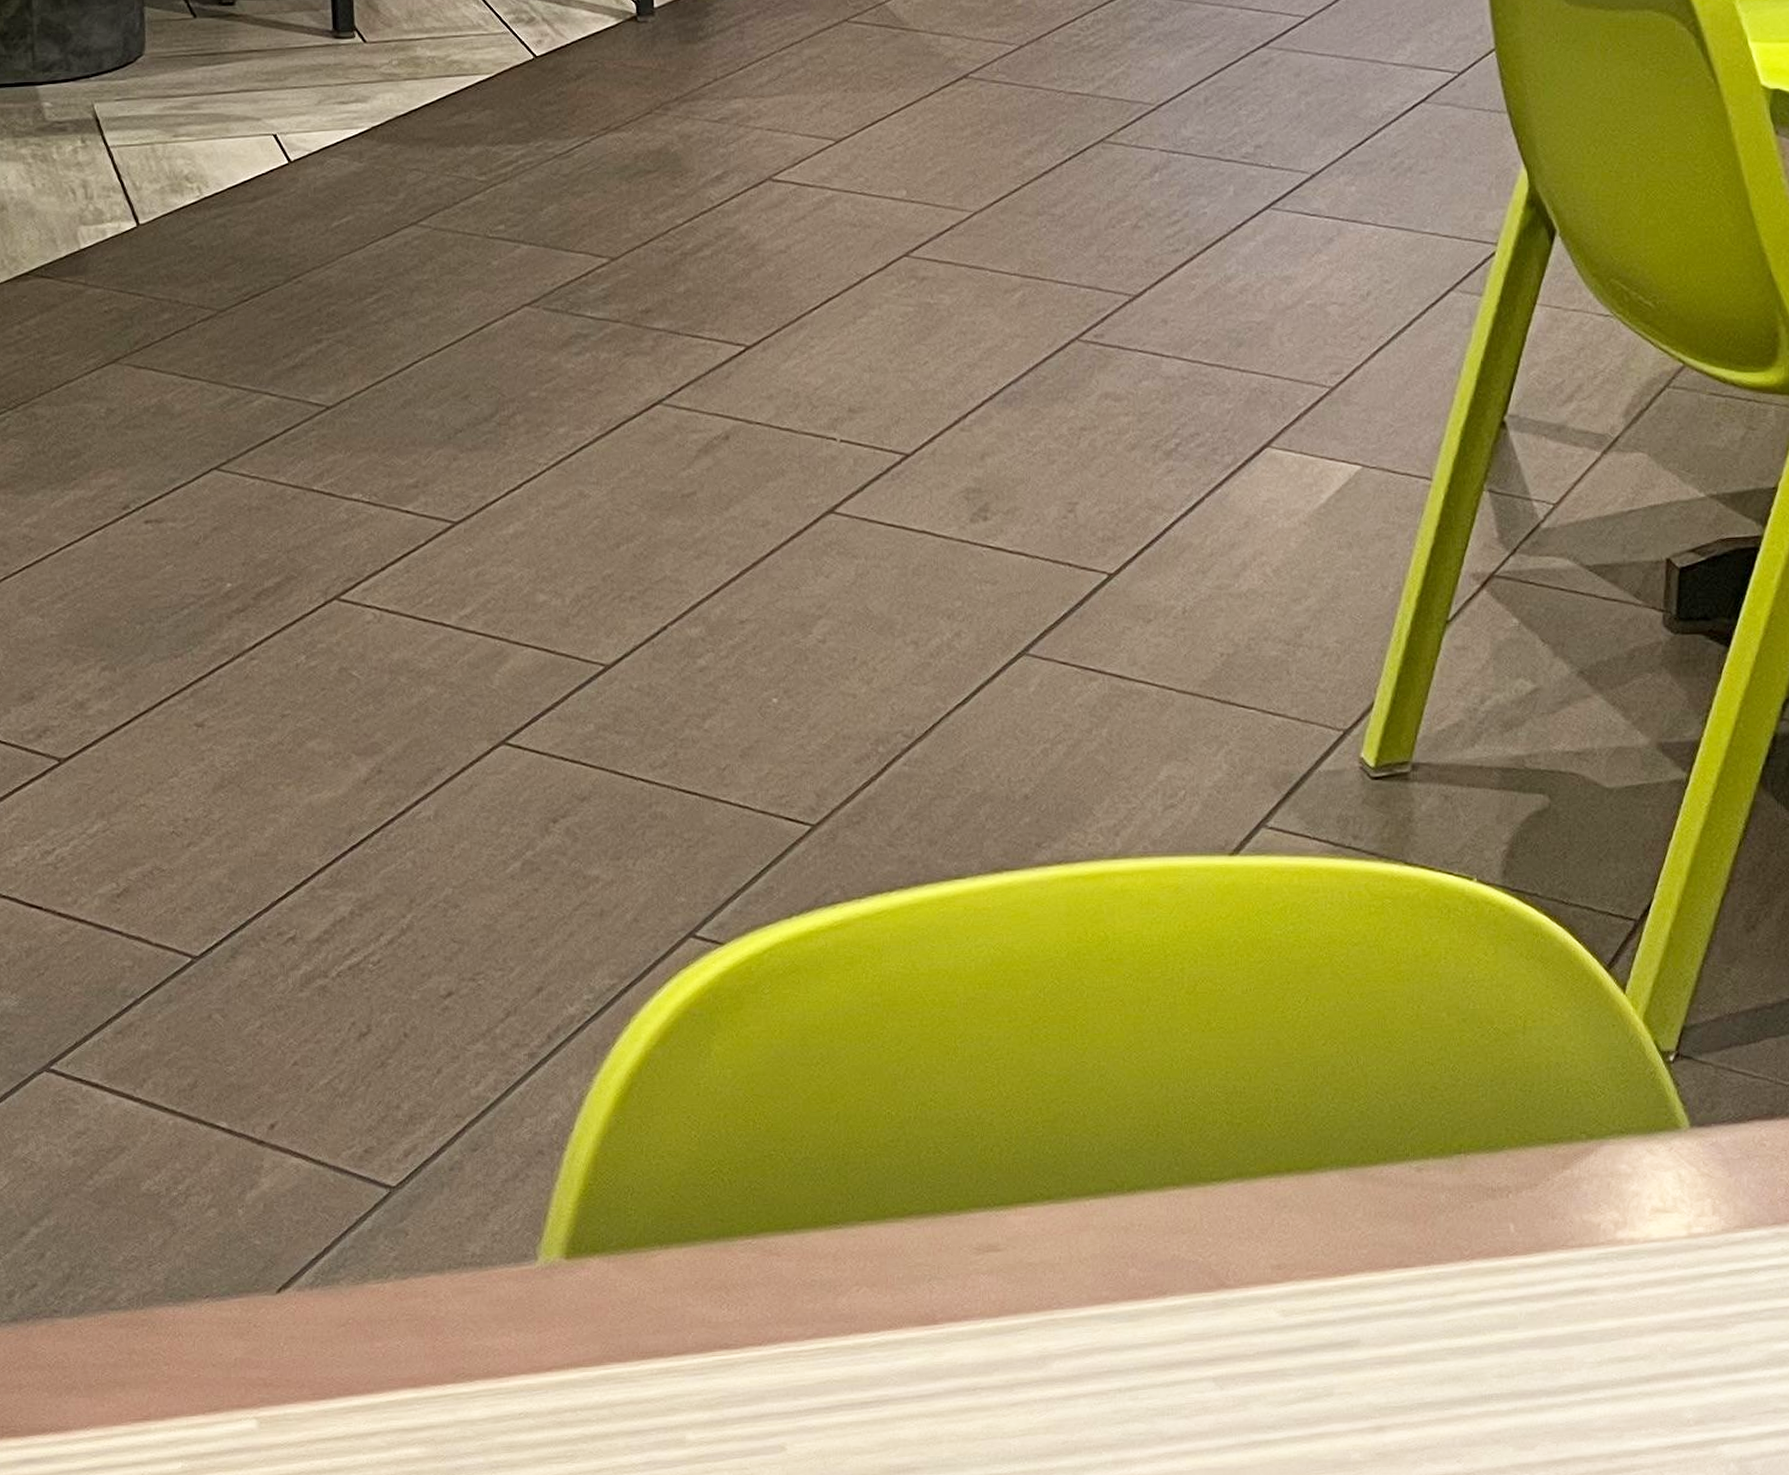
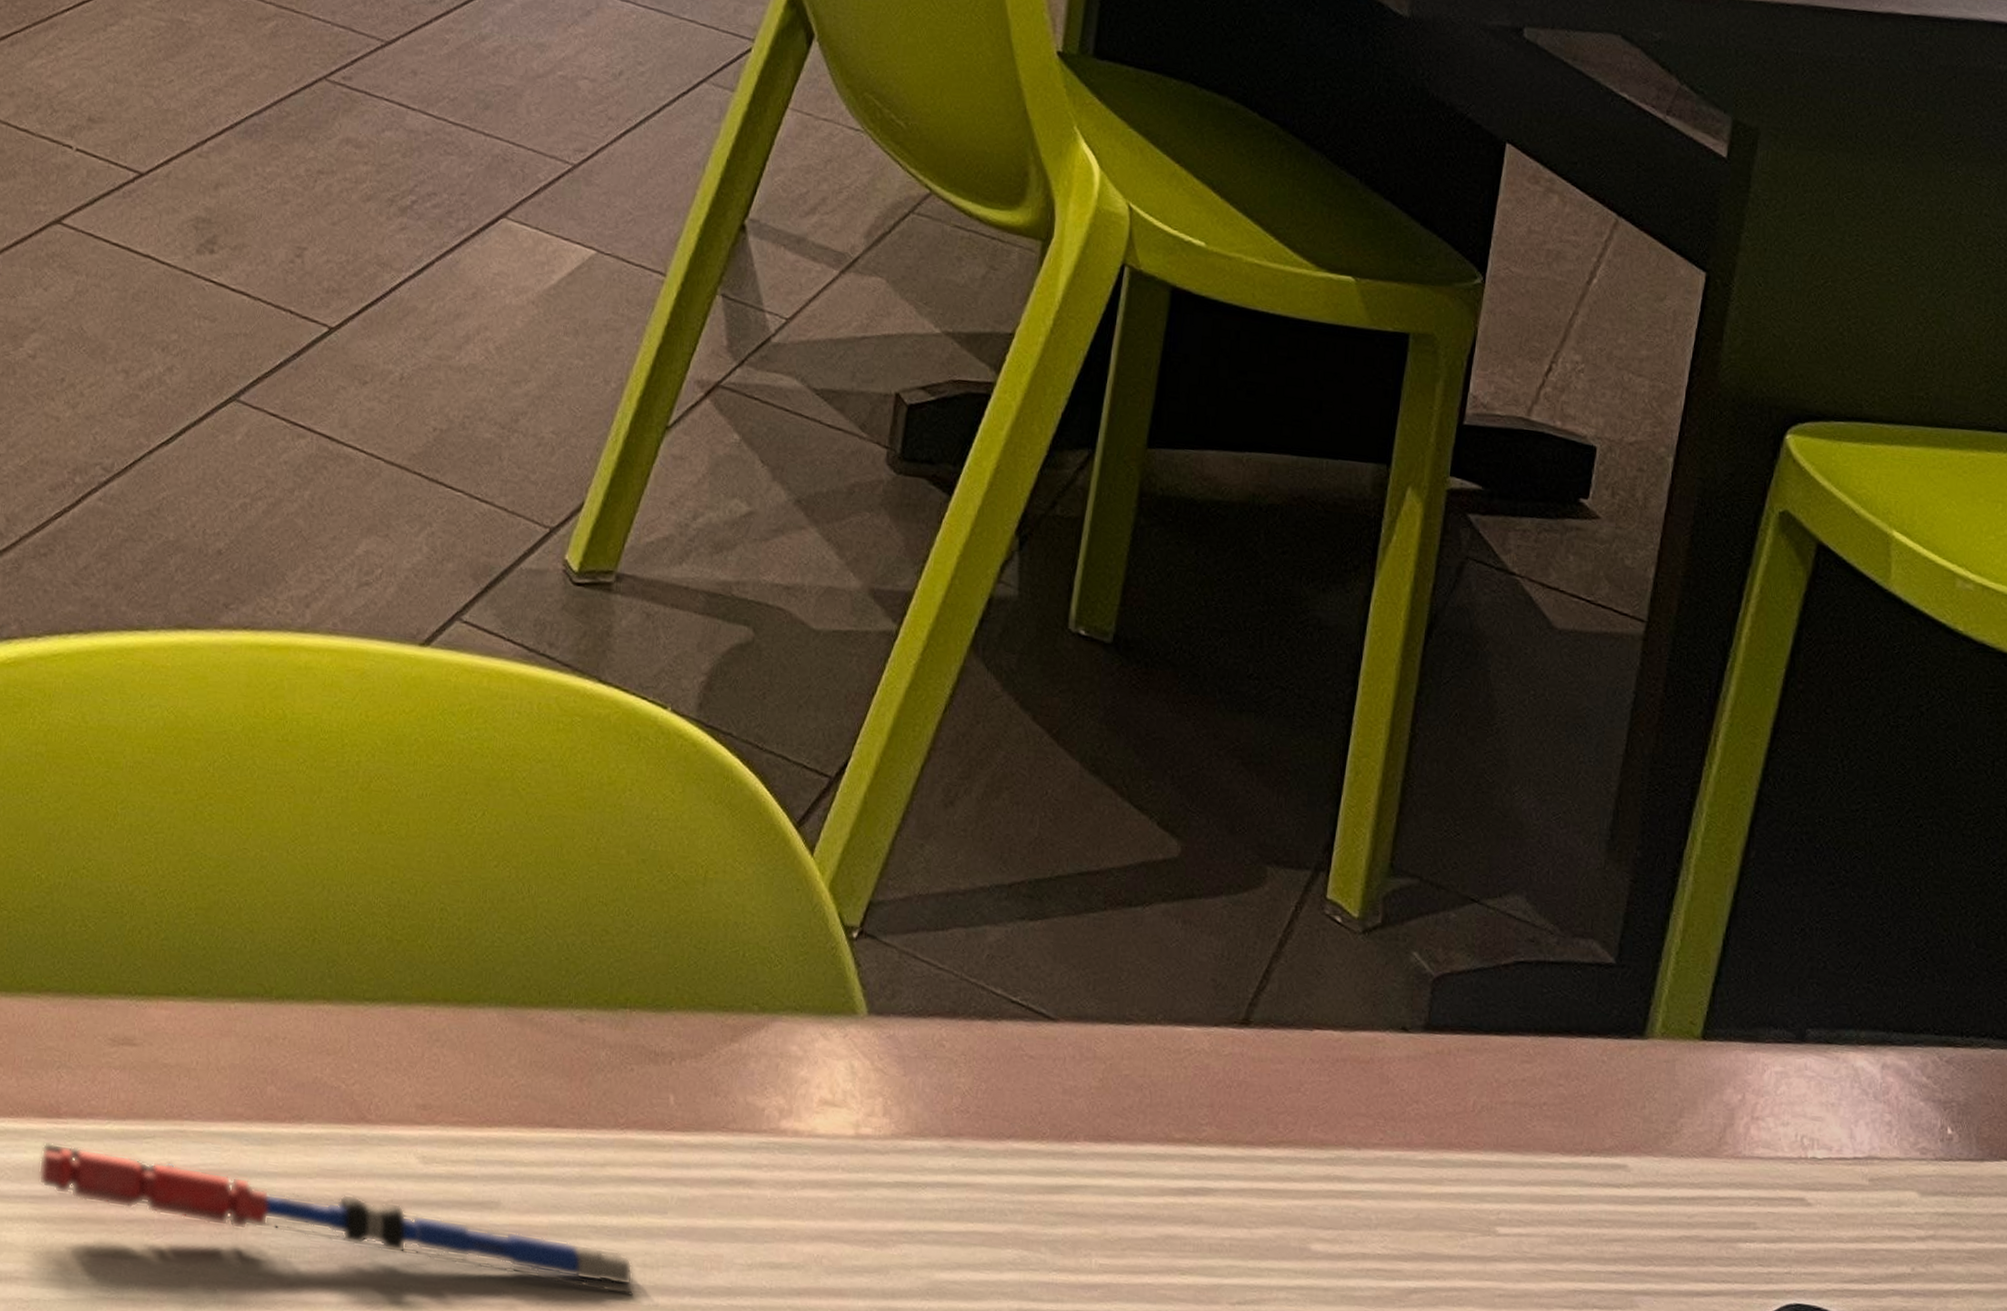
pen: none [921,1347,1492,1404] -> present [38,1142,633,1296]

